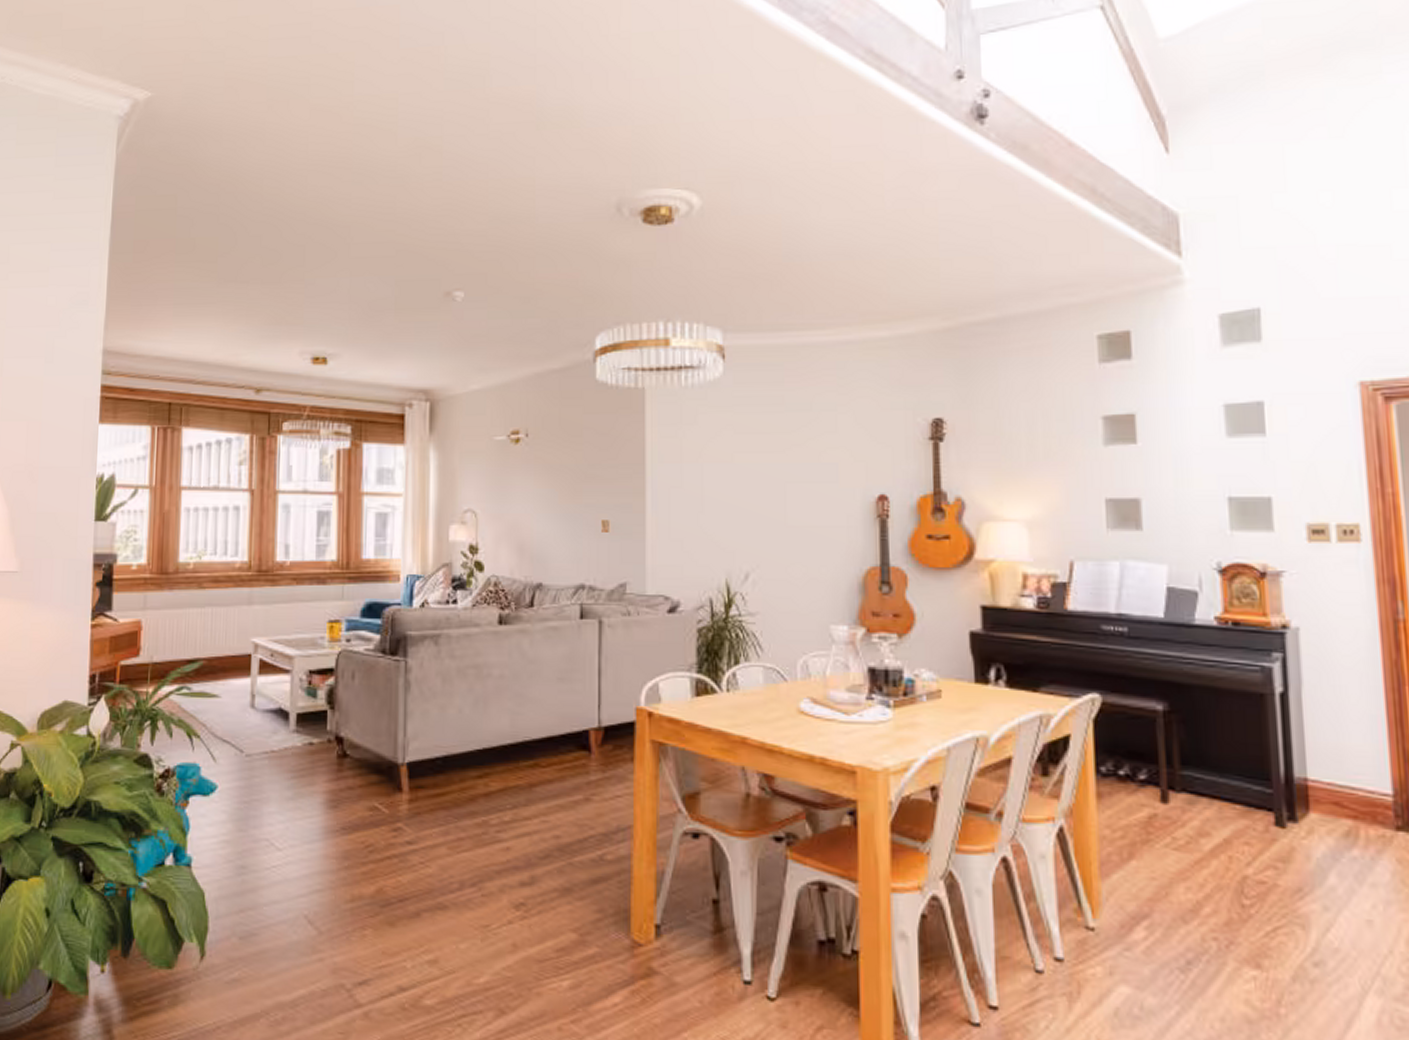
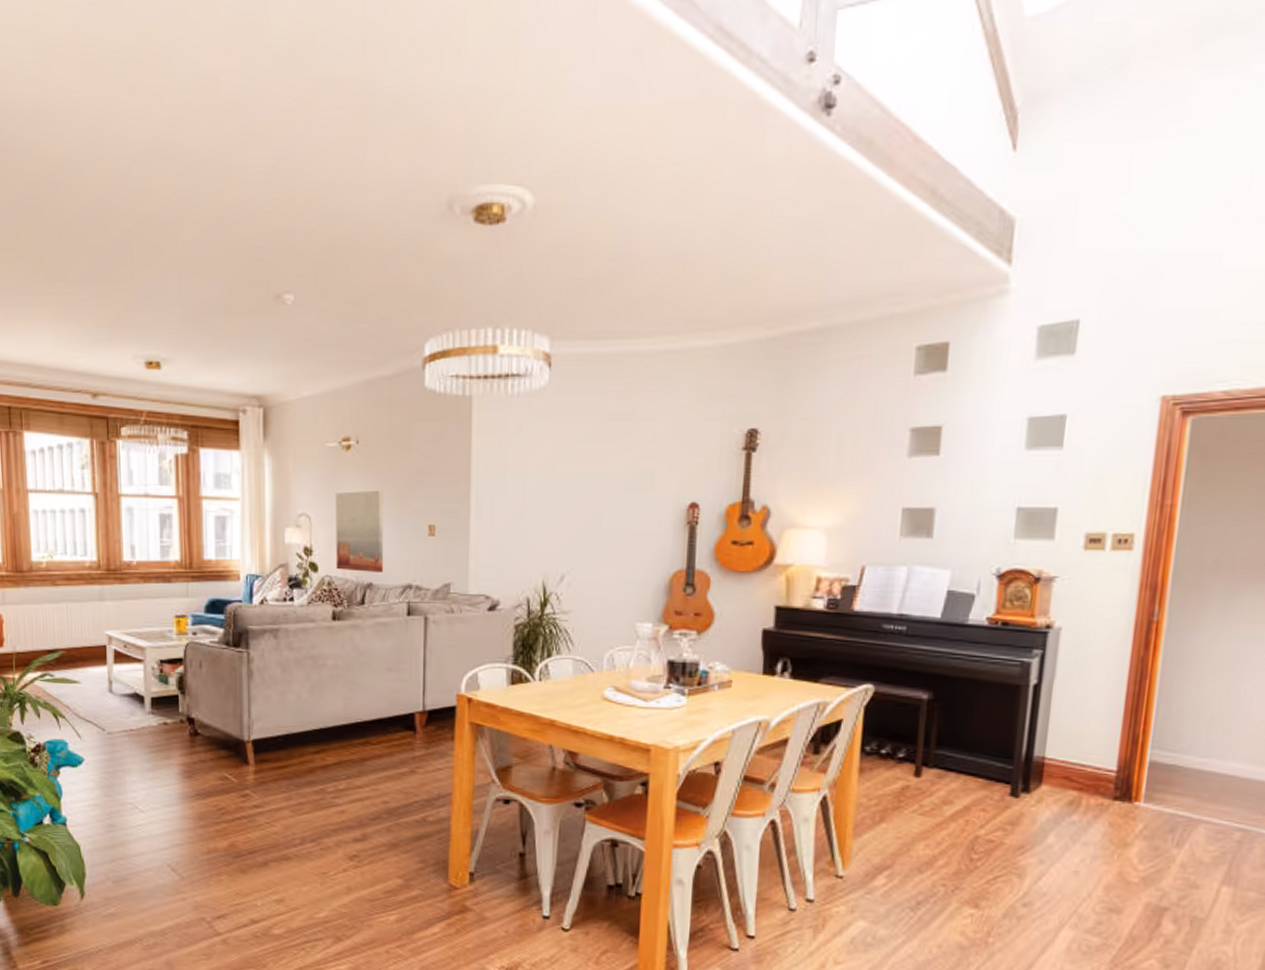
wall art: none [503,484,554,571] -> present [335,490,383,572]

